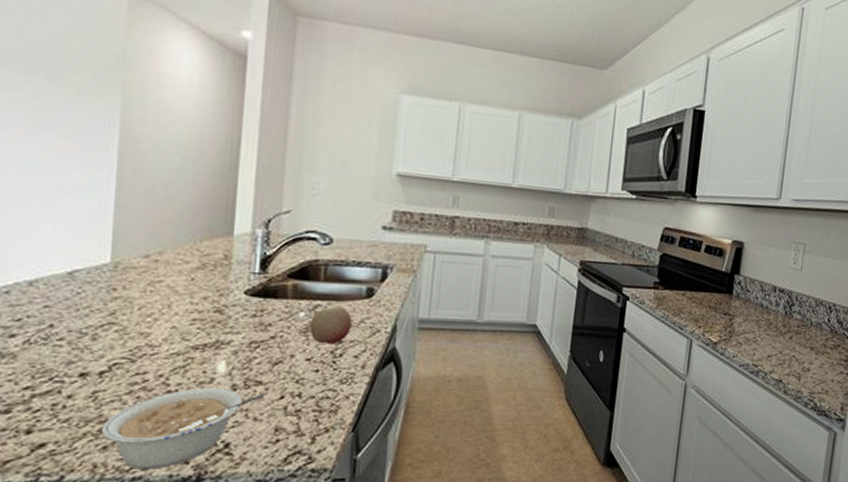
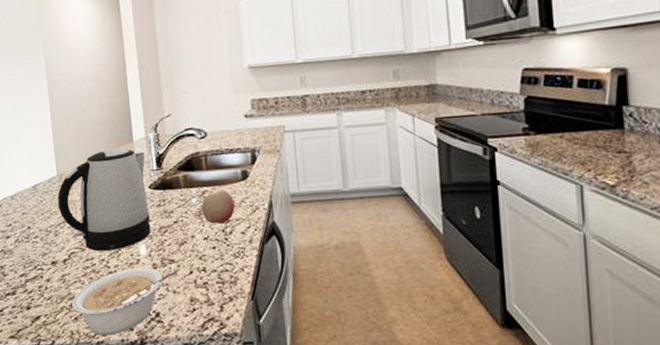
kettle: none [105,239,247,365] -> present [57,148,151,251]

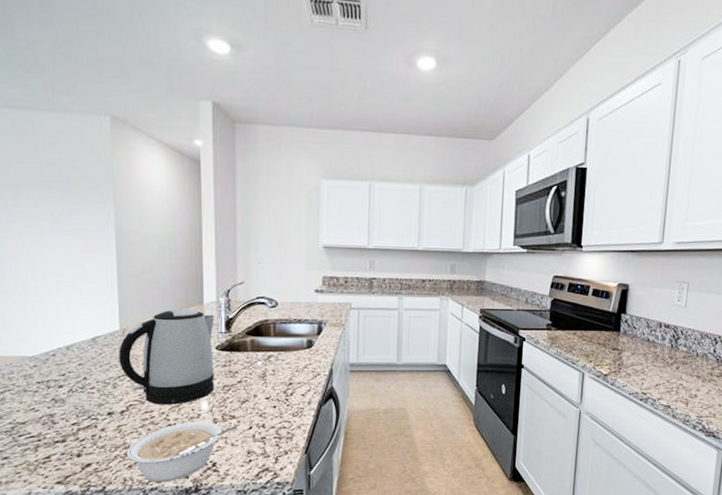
fruit: present [201,190,235,224] -> none [266,355,298,386]

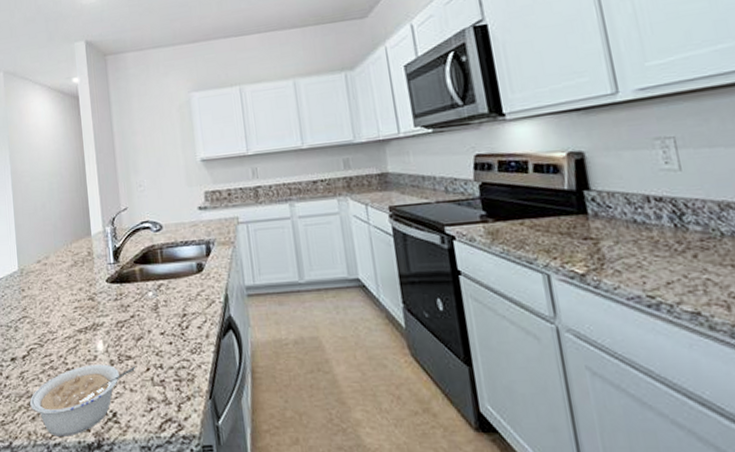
kettle: present [119,309,215,405] -> none [18,242,108,347]

